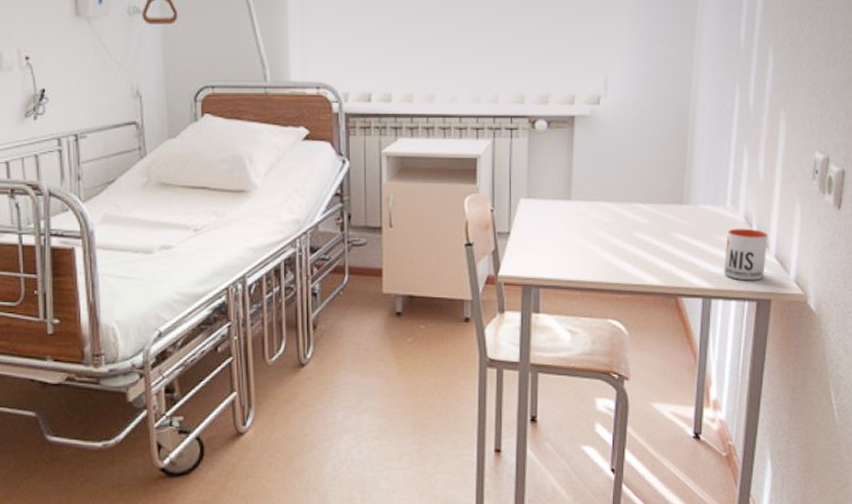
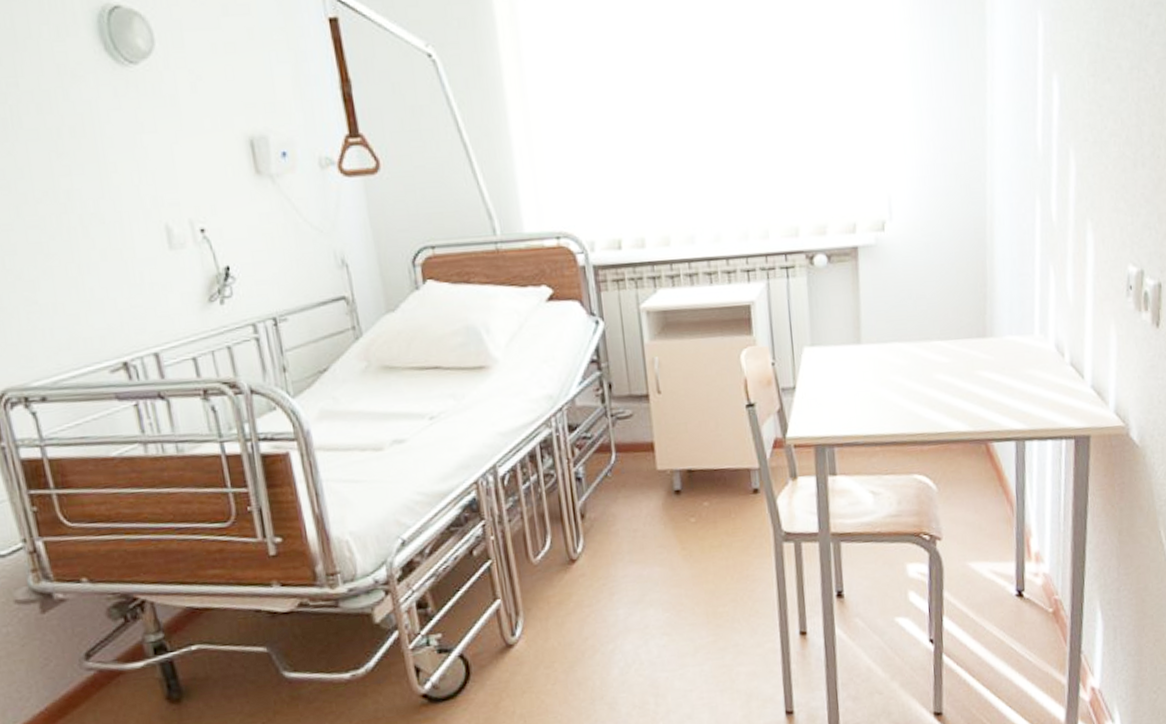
mug: present [724,228,769,281] -> none [1036,358,1083,417]

